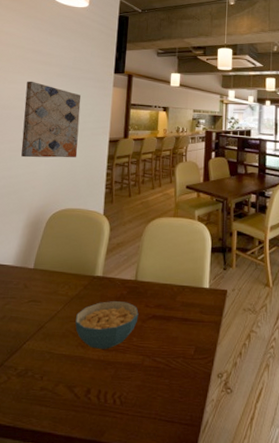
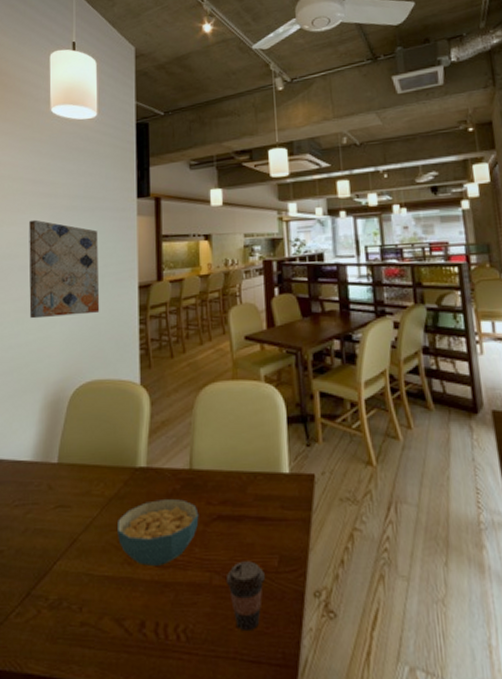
coffee cup: none [154,349,183,400] -> present [225,561,265,632]

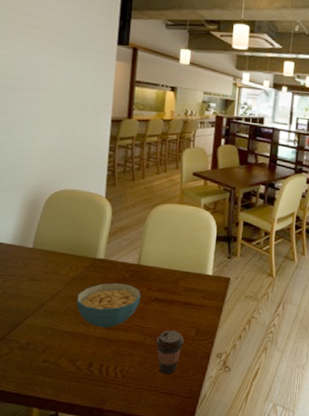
wall art: present [29,219,100,319] -> none [15,47,81,136]

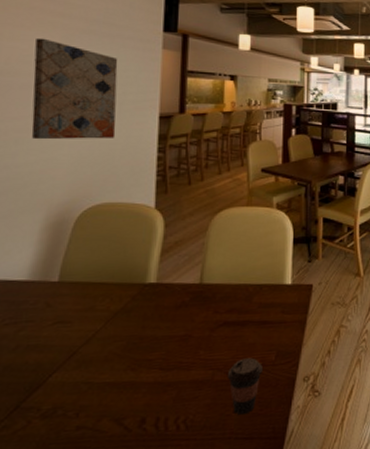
wall art: none [15,47,81,136] -> present [31,37,118,140]
cereal bowl: present [77,283,141,328] -> none [122,310,206,370]

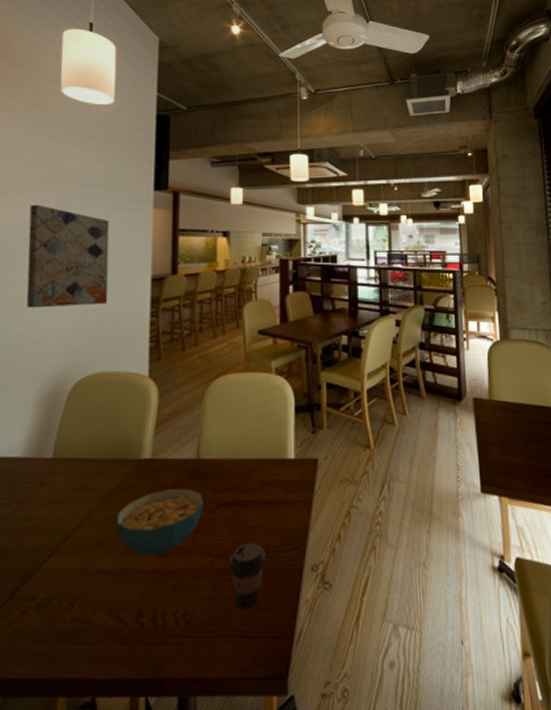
cereal bowl: none [122,310,206,370] -> present [117,488,204,556]

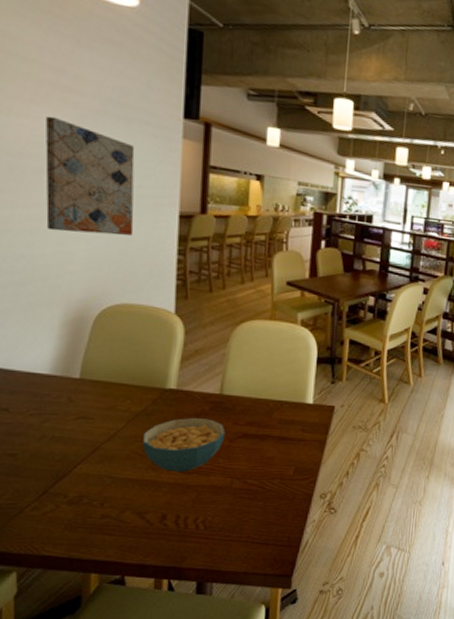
coffee cup: present [227,543,266,610] -> none [245,470,280,523]

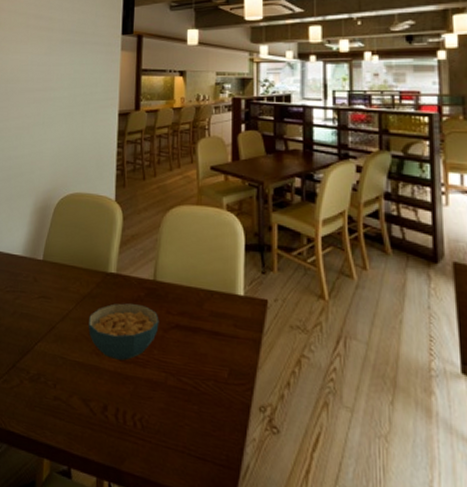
wall art: present [45,116,135,236] -> none [26,50,87,136]

